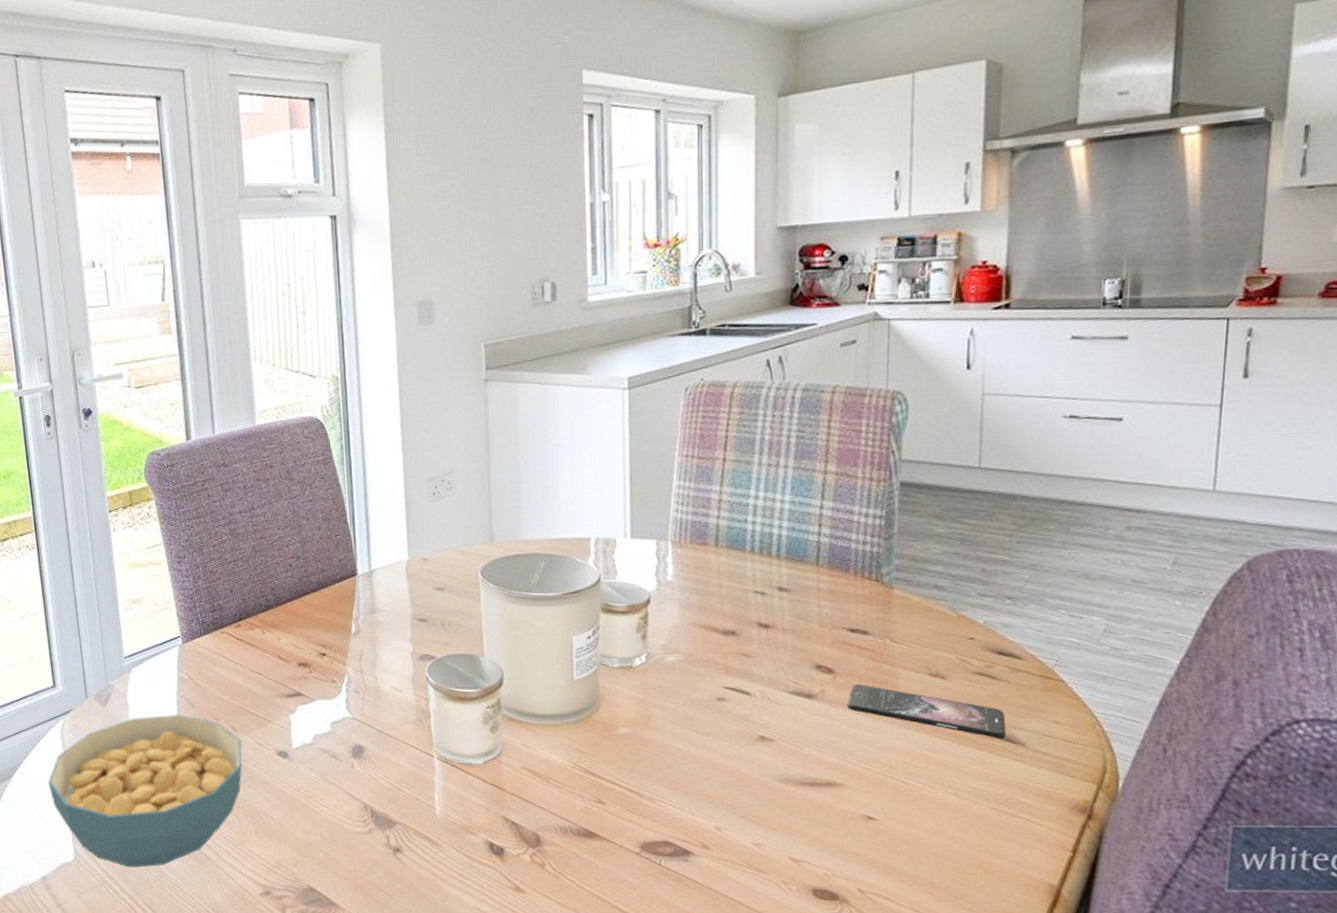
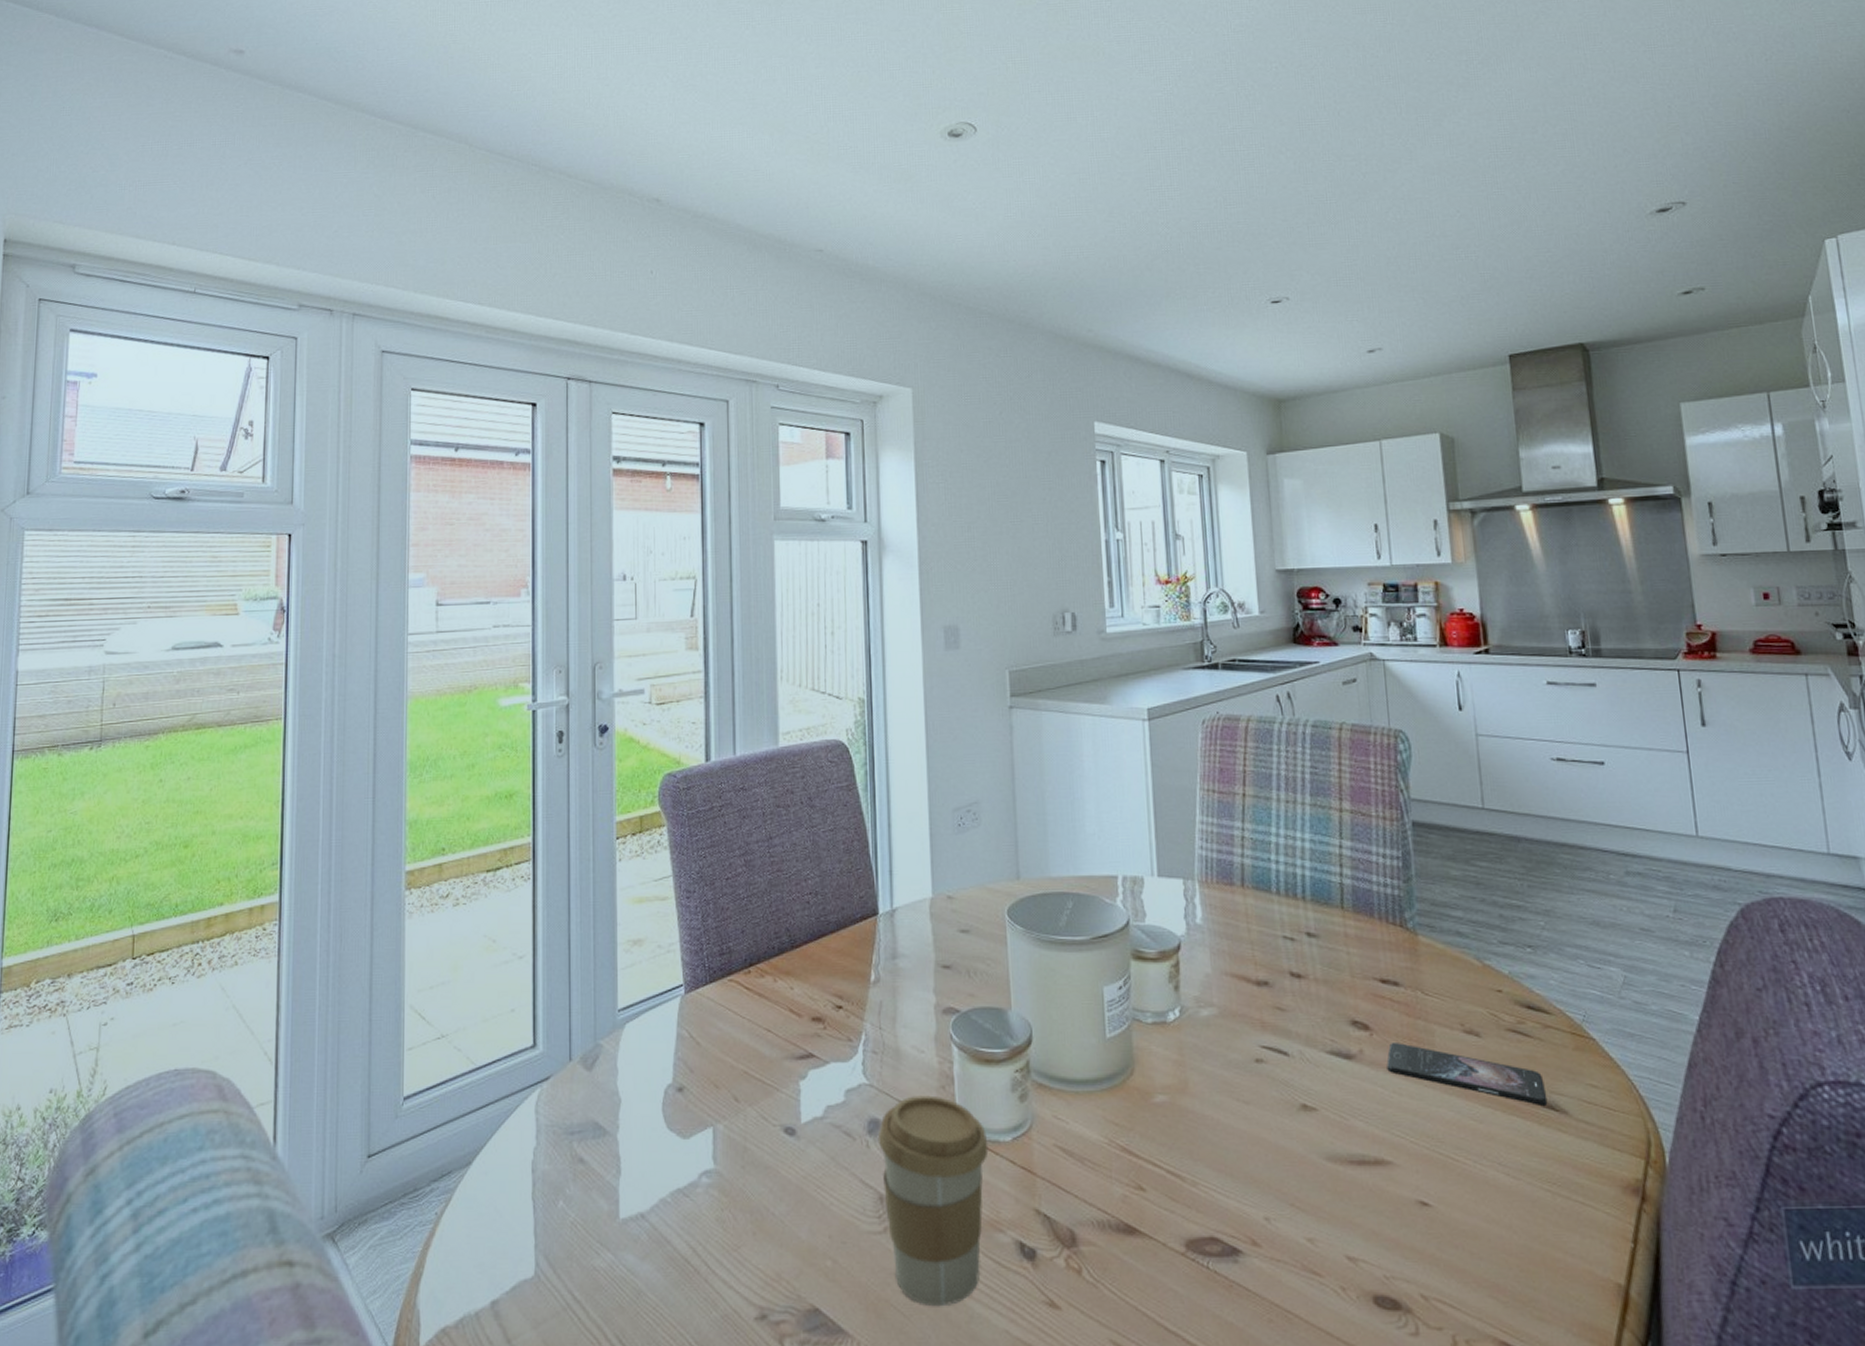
cereal bowl: present [47,714,243,868] -> none [513,1080,744,1286]
coffee cup: none [361,727,462,889] -> present [877,1095,989,1307]

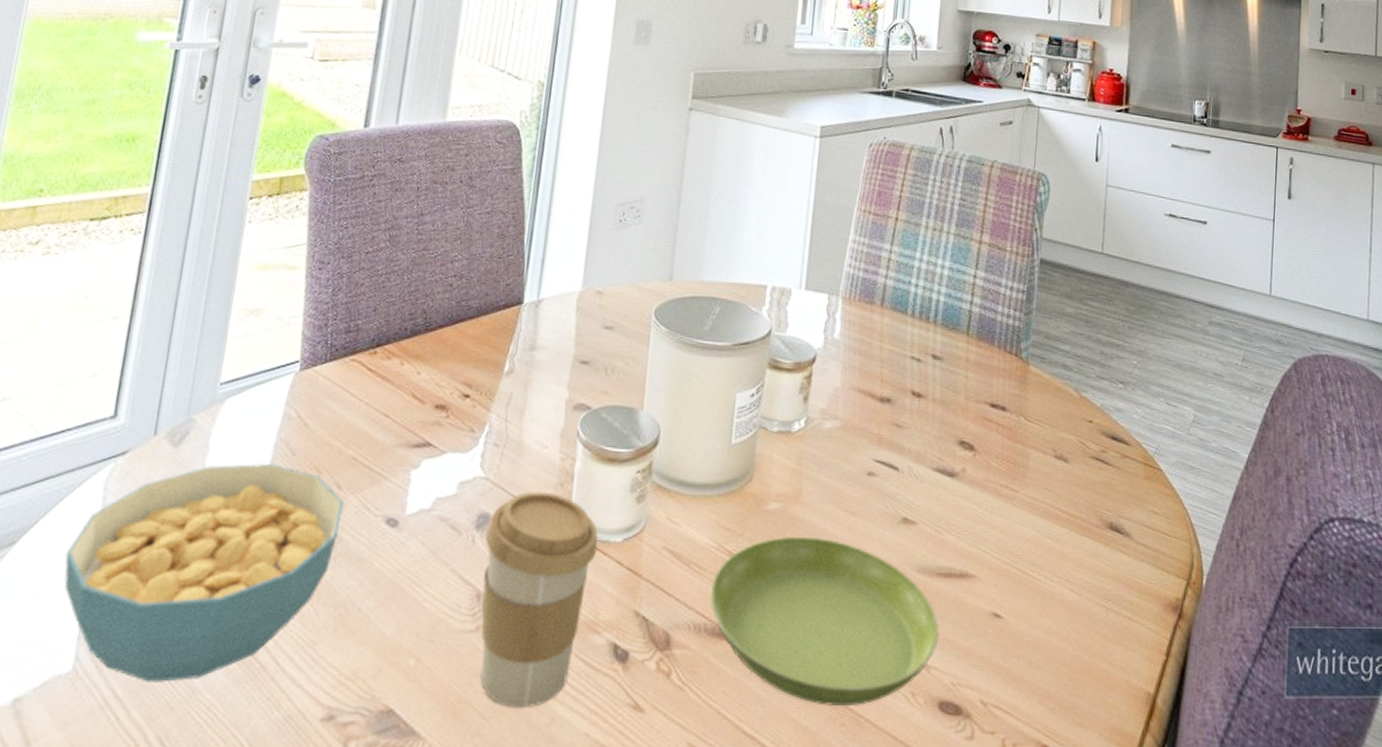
cereal bowl: none [513,1080,744,1286] -> present [64,462,344,683]
saucer: none [1108,1128,1362,1301] -> present [710,536,939,706]
smartphone: present [1386,1043,1548,1107] -> none [984,464,1116,530]

